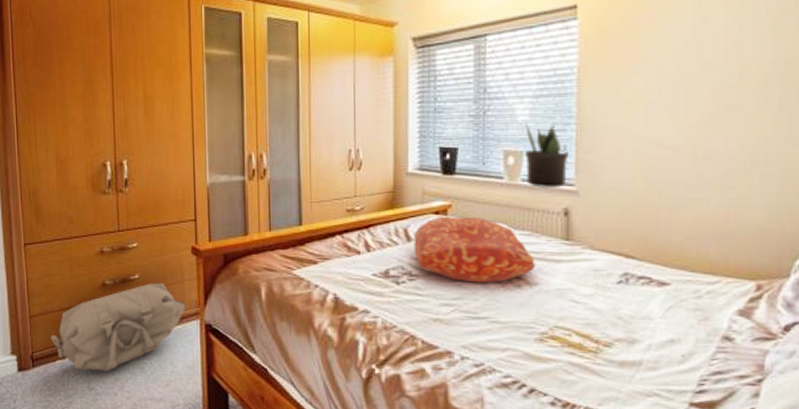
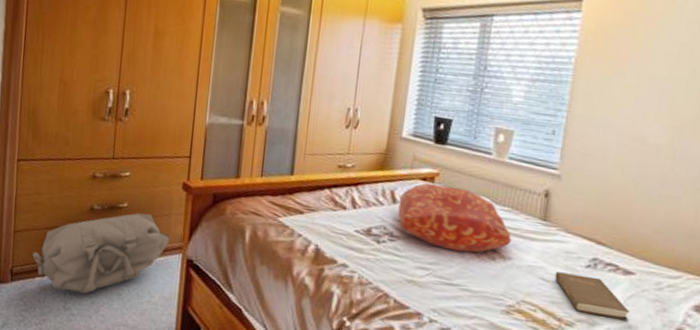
planter: present [525,123,569,188] -> none [513,105,557,170]
book: none [586,292,670,334] -> present [554,272,630,320]

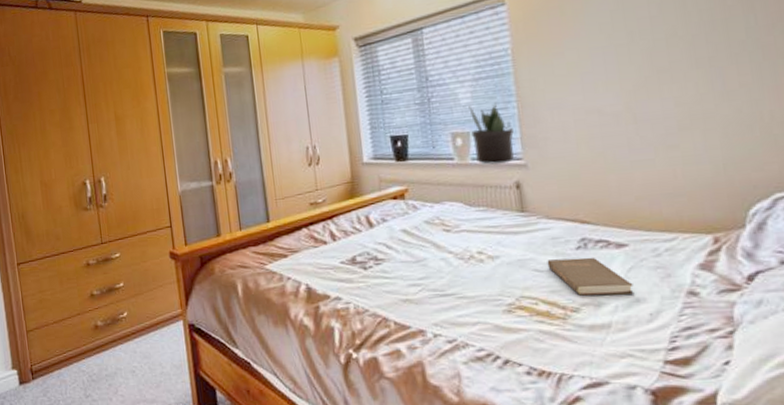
duffel bag: present [32,213,170,294] -> none [47,289,169,379]
cushion: present [398,183,512,253] -> none [375,198,495,262]
planter: none [513,105,557,170] -> present [468,103,514,165]

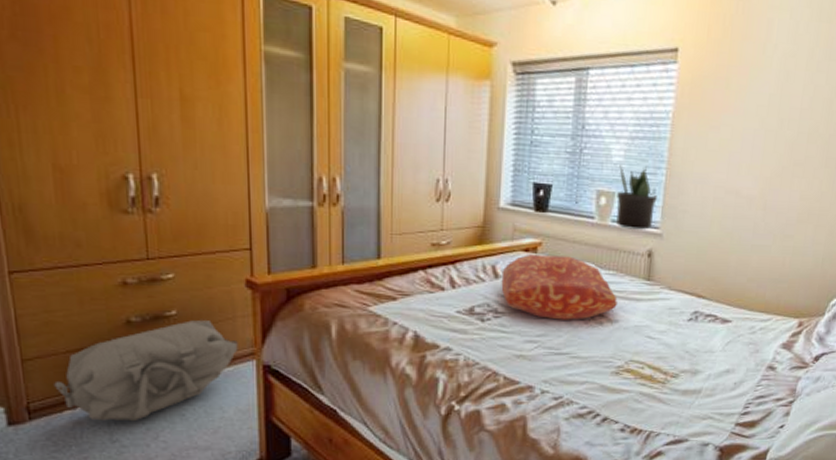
duffel bag: none [47,289,169,379] -> present [54,320,238,422]
cushion: none [375,198,495,262] -> present [501,253,618,320]
book: present [547,257,634,296] -> none [660,328,728,365]

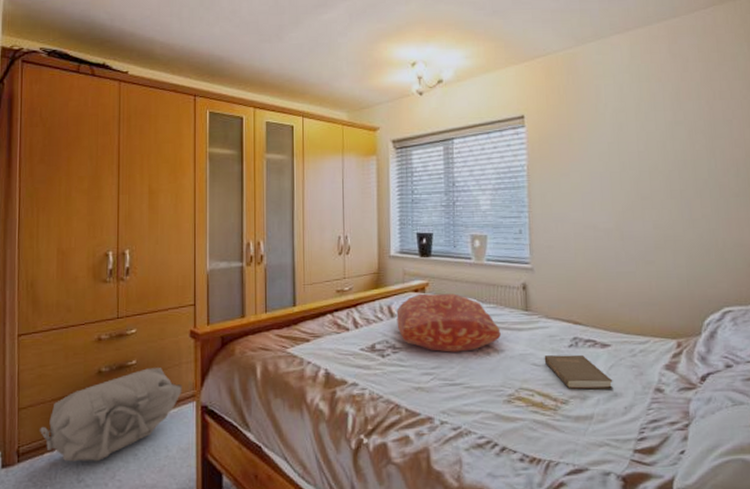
planter: present [616,165,657,230] -> none [487,212,524,266]
book: none [660,328,728,365] -> present [544,354,613,390]

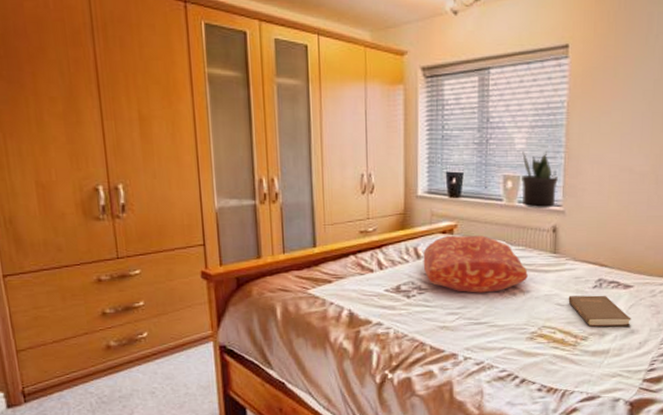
duffel bag: present [40,368,182,462] -> none [44,309,198,401]
planter: none [487,212,524,266] -> present [521,151,558,209]

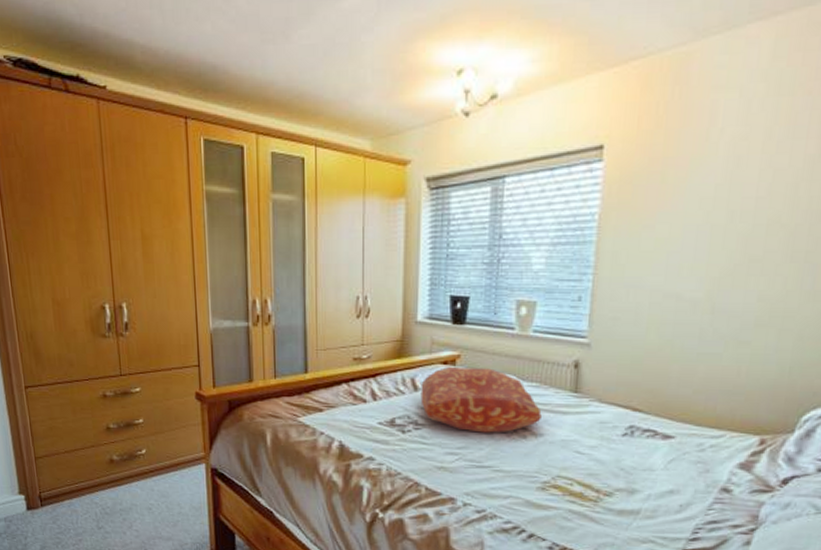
planter: present [521,151,558,209] -> none [537,273,583,340]
book: present [568,295,631,328] -> none [590,443,671,485]

